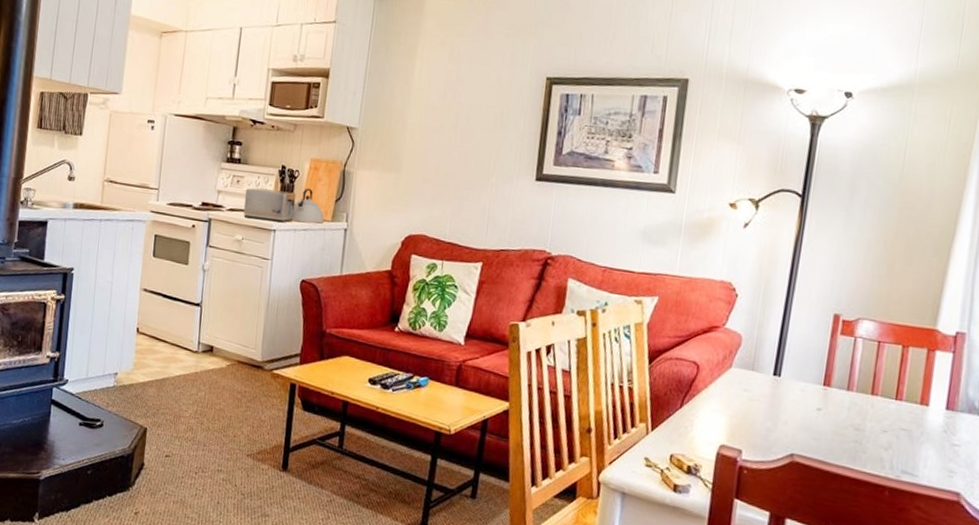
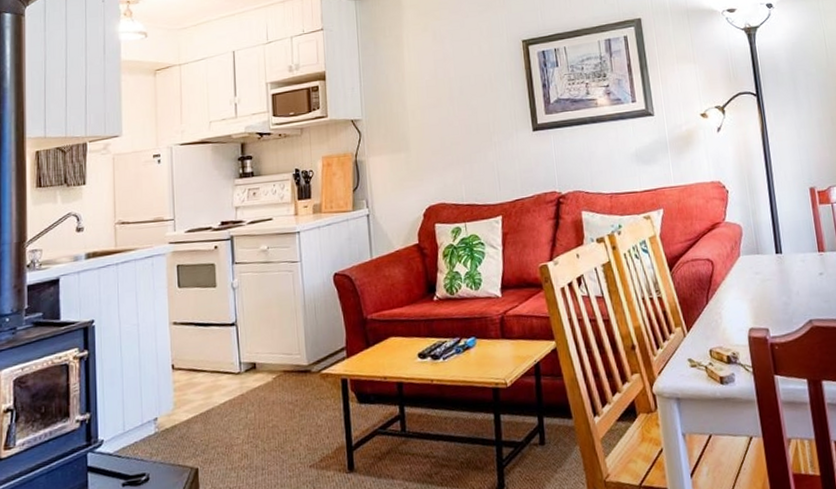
toaster: present [243,188,296,224] -> none [263,192,316,228]
kettle: present [292,188,324,224] -> none [313,184,345,220]

